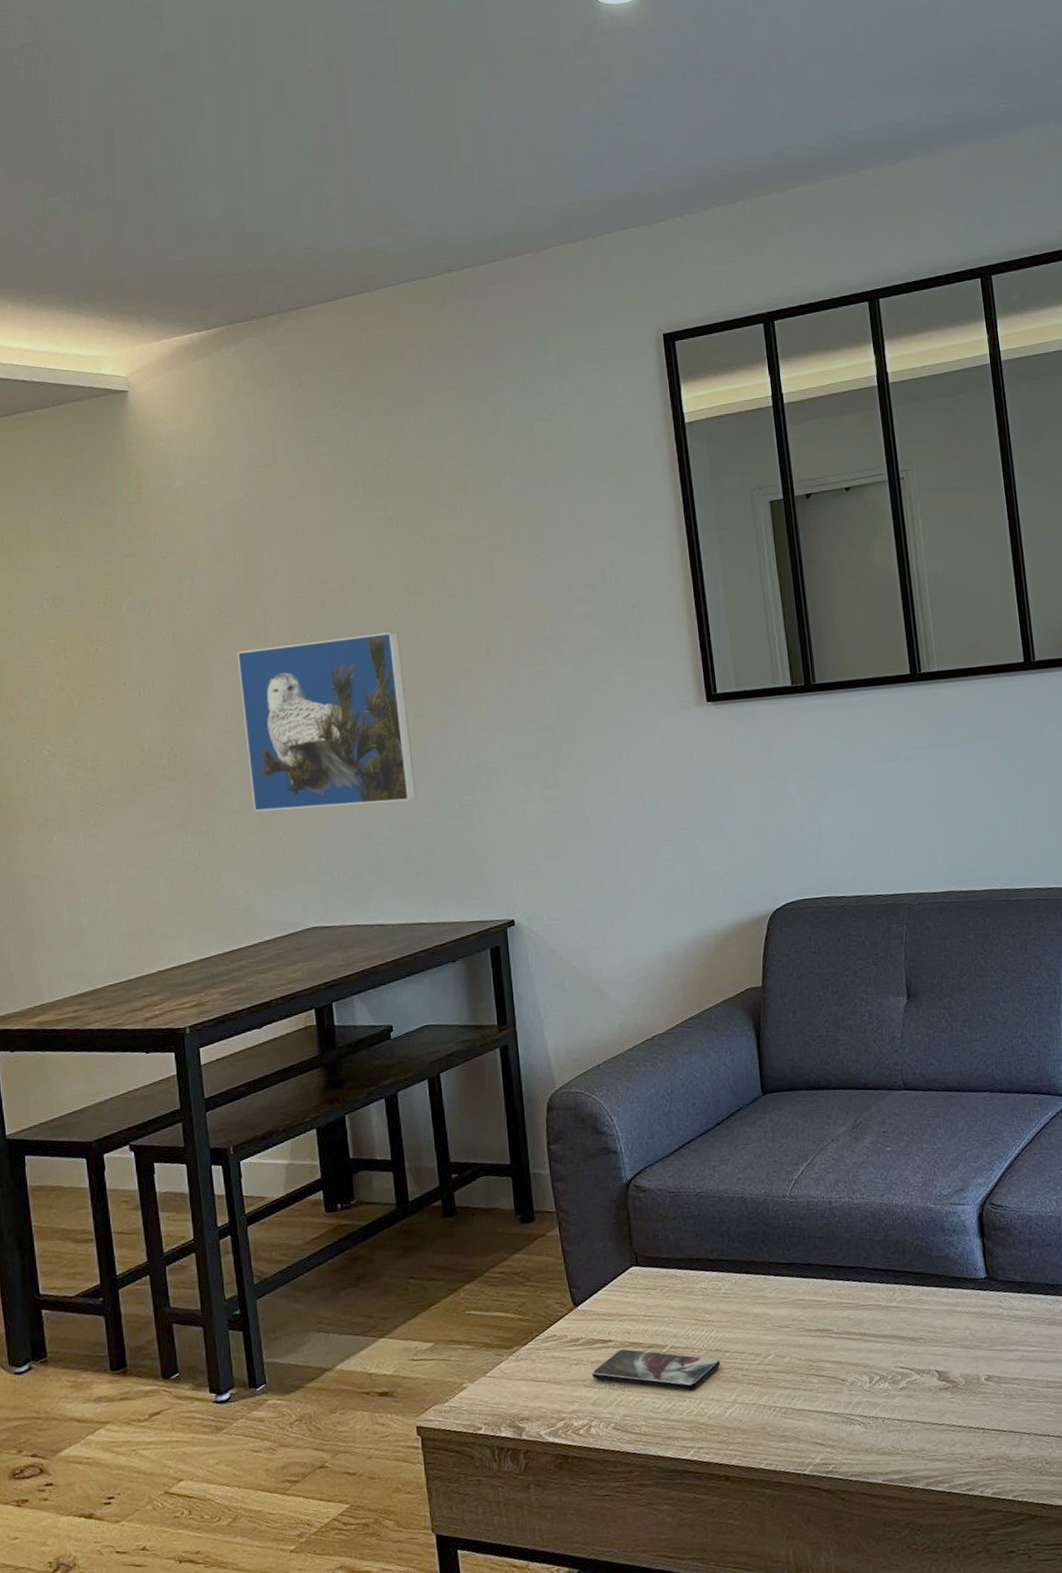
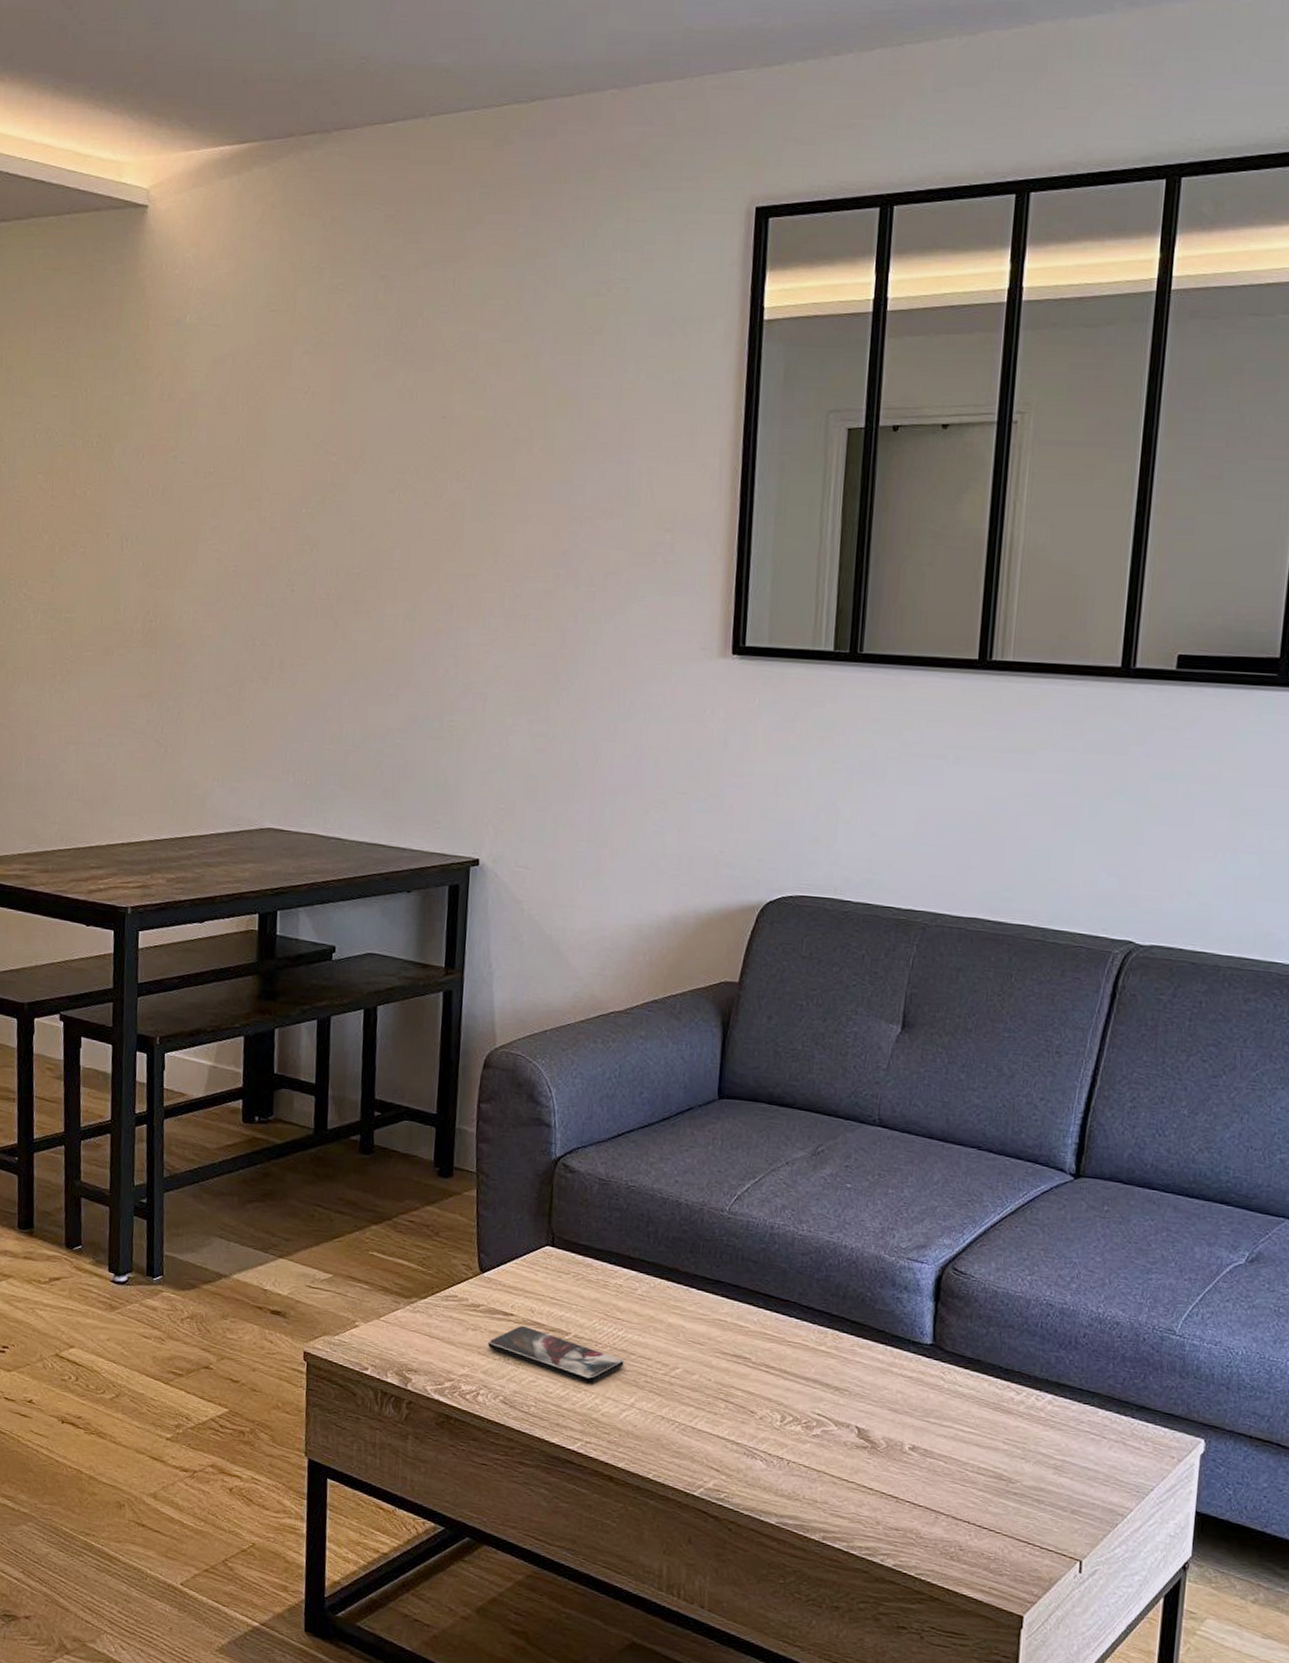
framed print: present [236,631,417,812] -> none [223,517,401,710]

